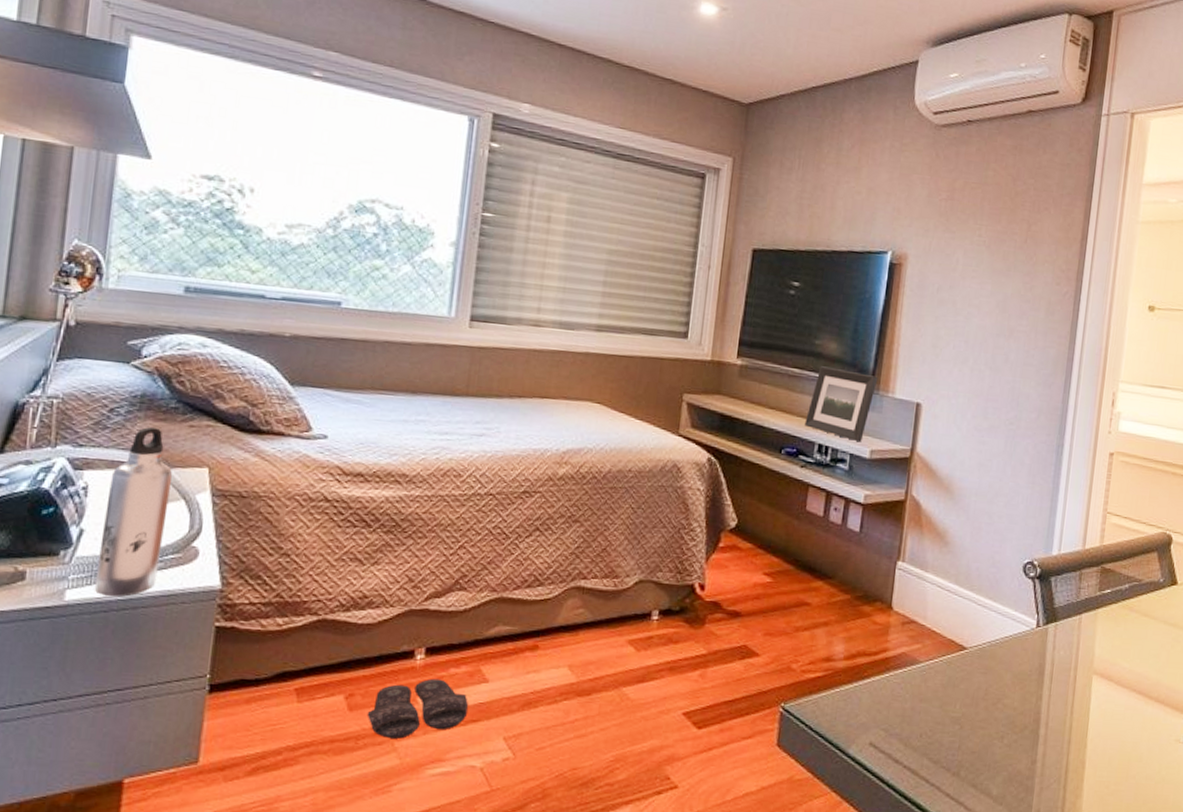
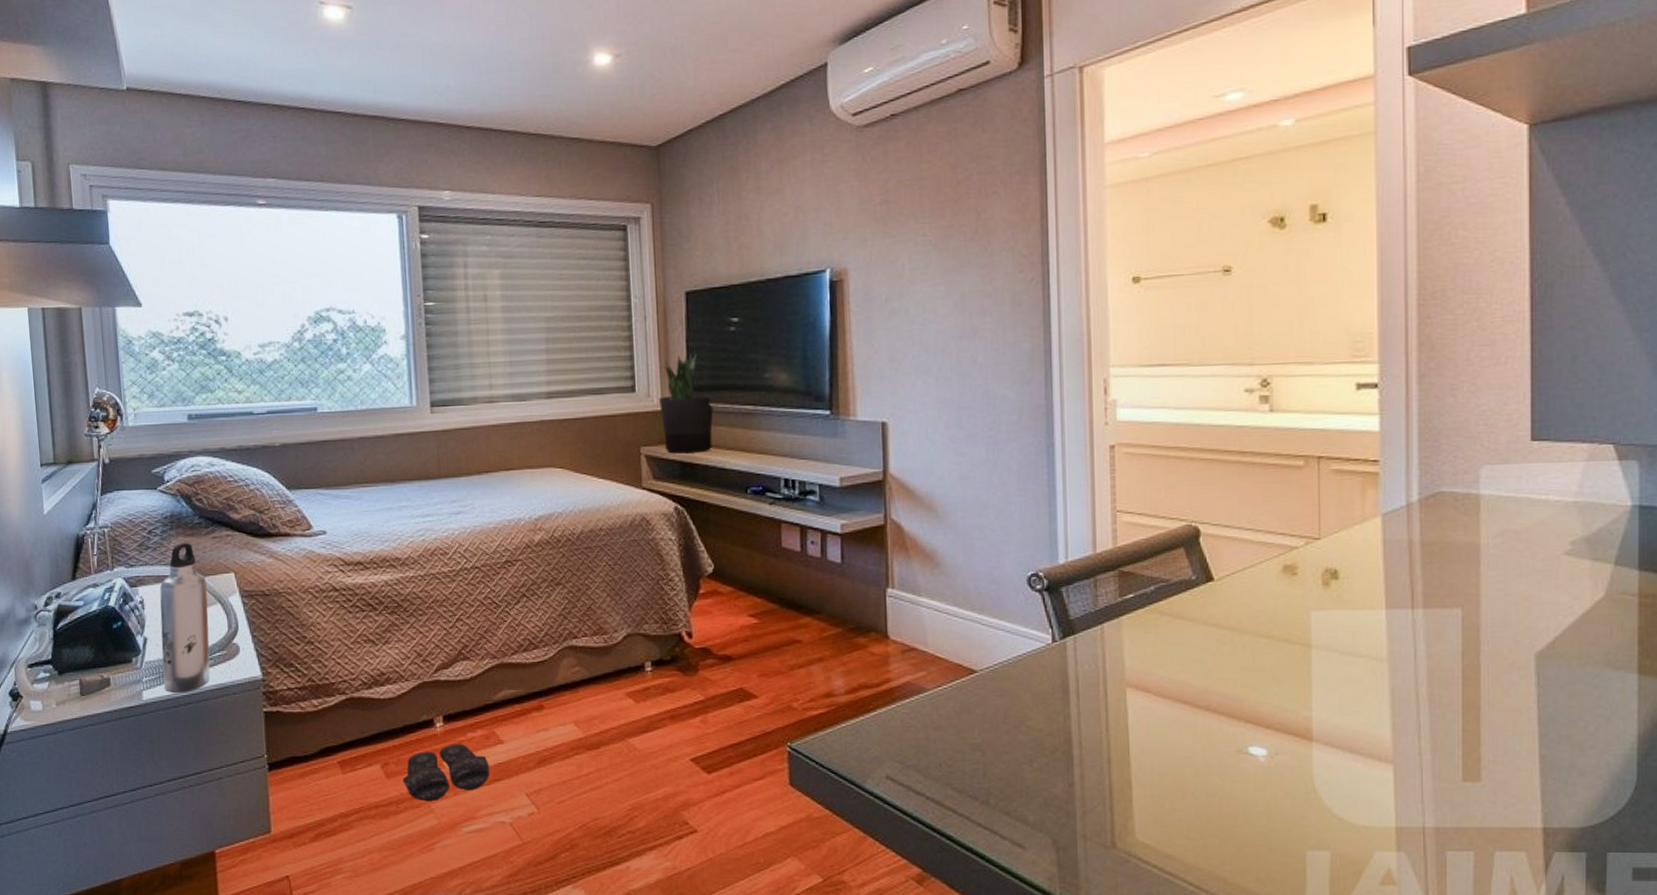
planter: none [707,305,762,408] -> present [658,349,714,454]
picture frame: present [805,366,878,442] -> none [767,399,836,471]

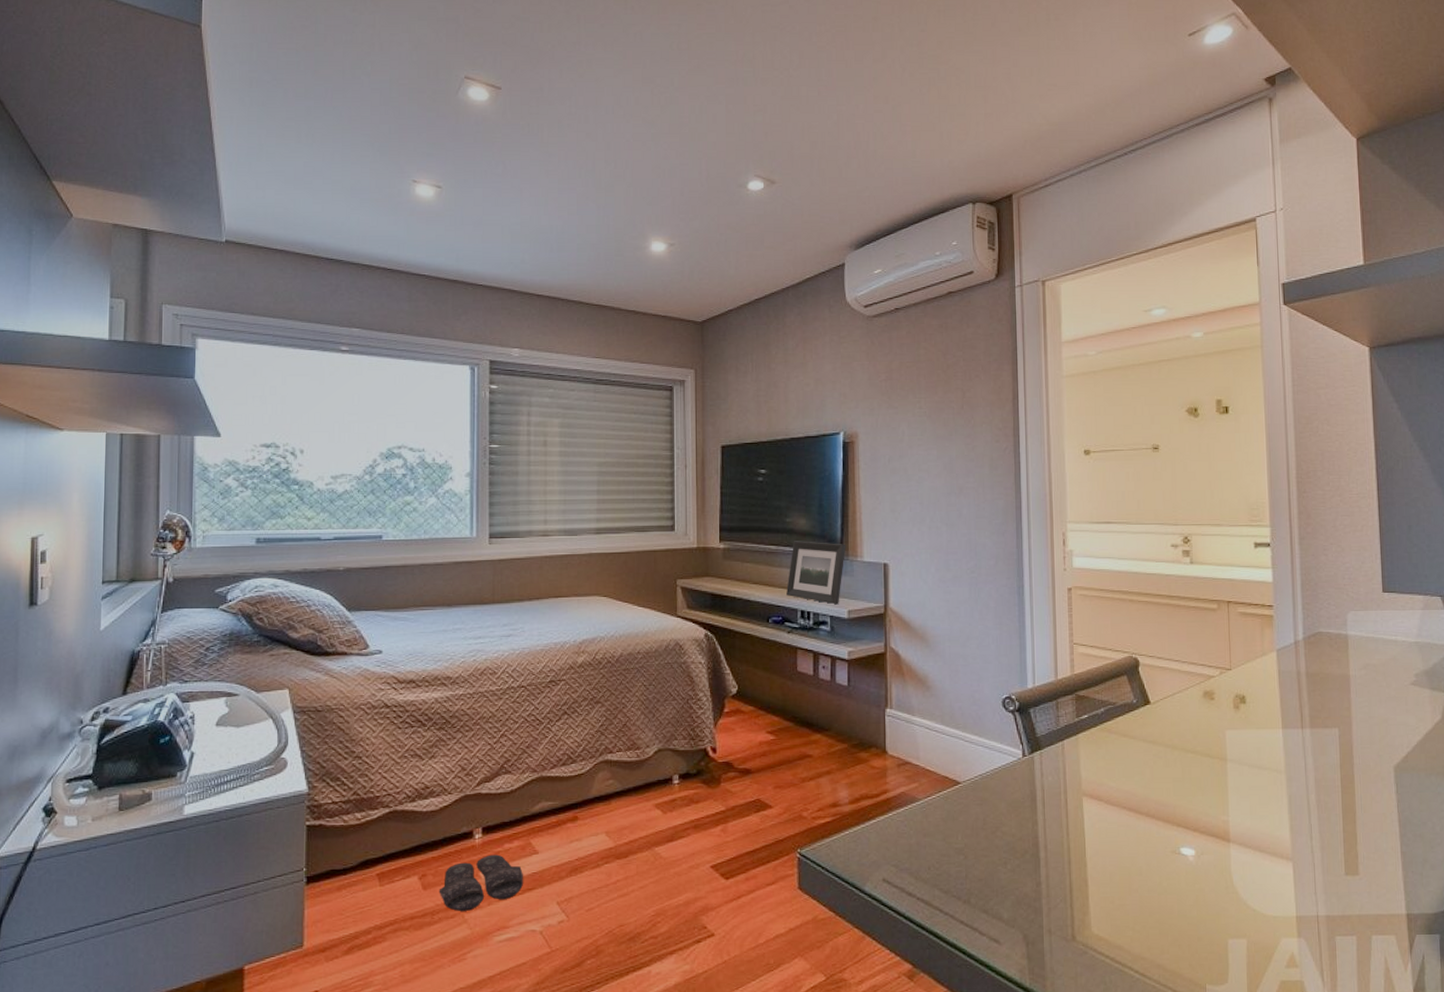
water bottle: present [159,543,211,694] -> none [206,660,261,808]
planter: present [658,349,714,454] -> none [694,495,742,586]
picture frame: none [767,399,836,471] -> present [786,541,846,605]

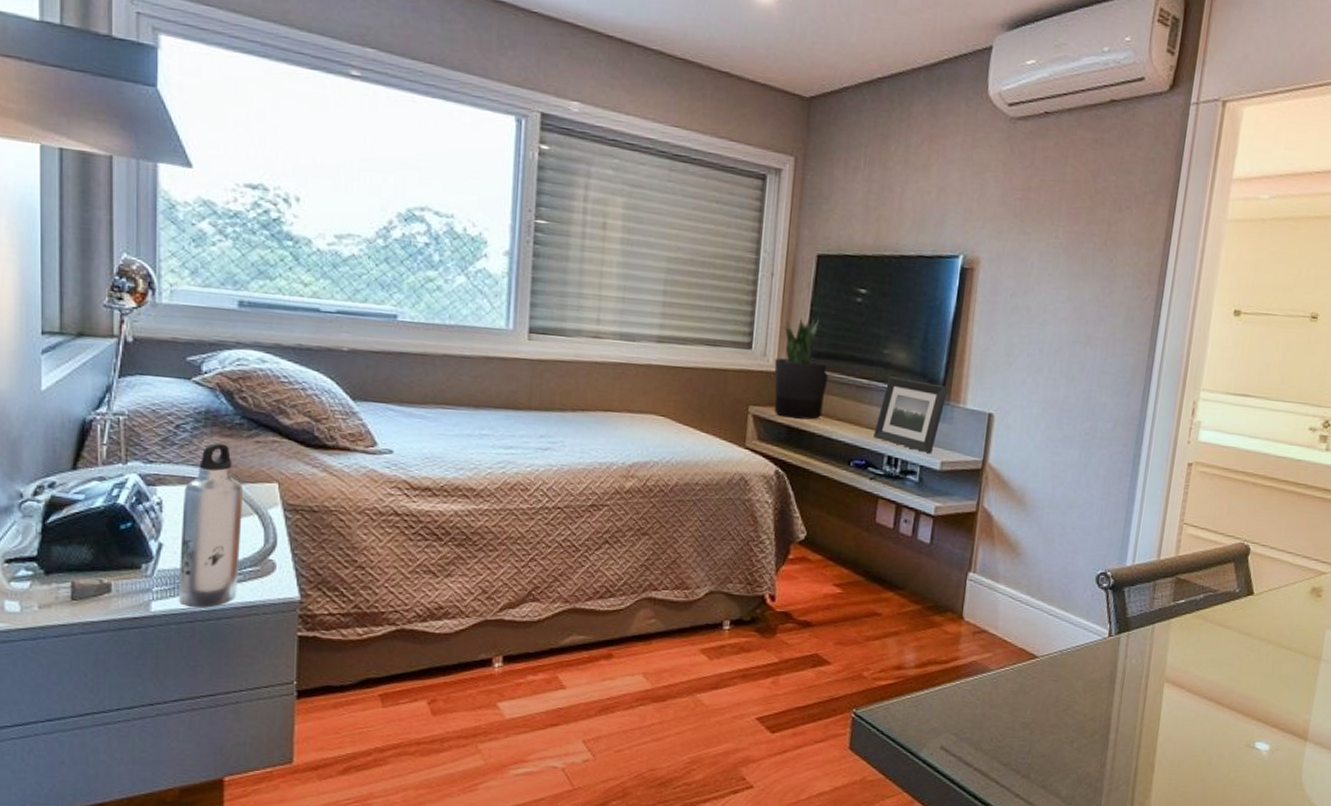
water bottle: none [206,660,261,808] -> present [178,443,244,609]
slippers: present [438,854,523,911] -> none [450,685,547,741]
planter: none [694,495,742,586] -> present [774,314,829,420]

